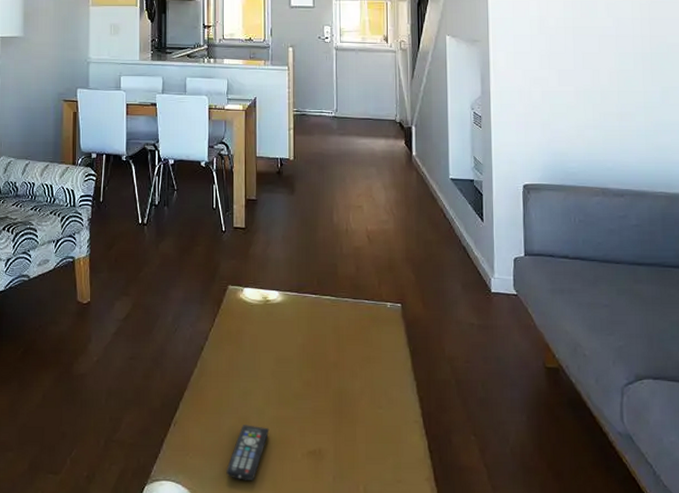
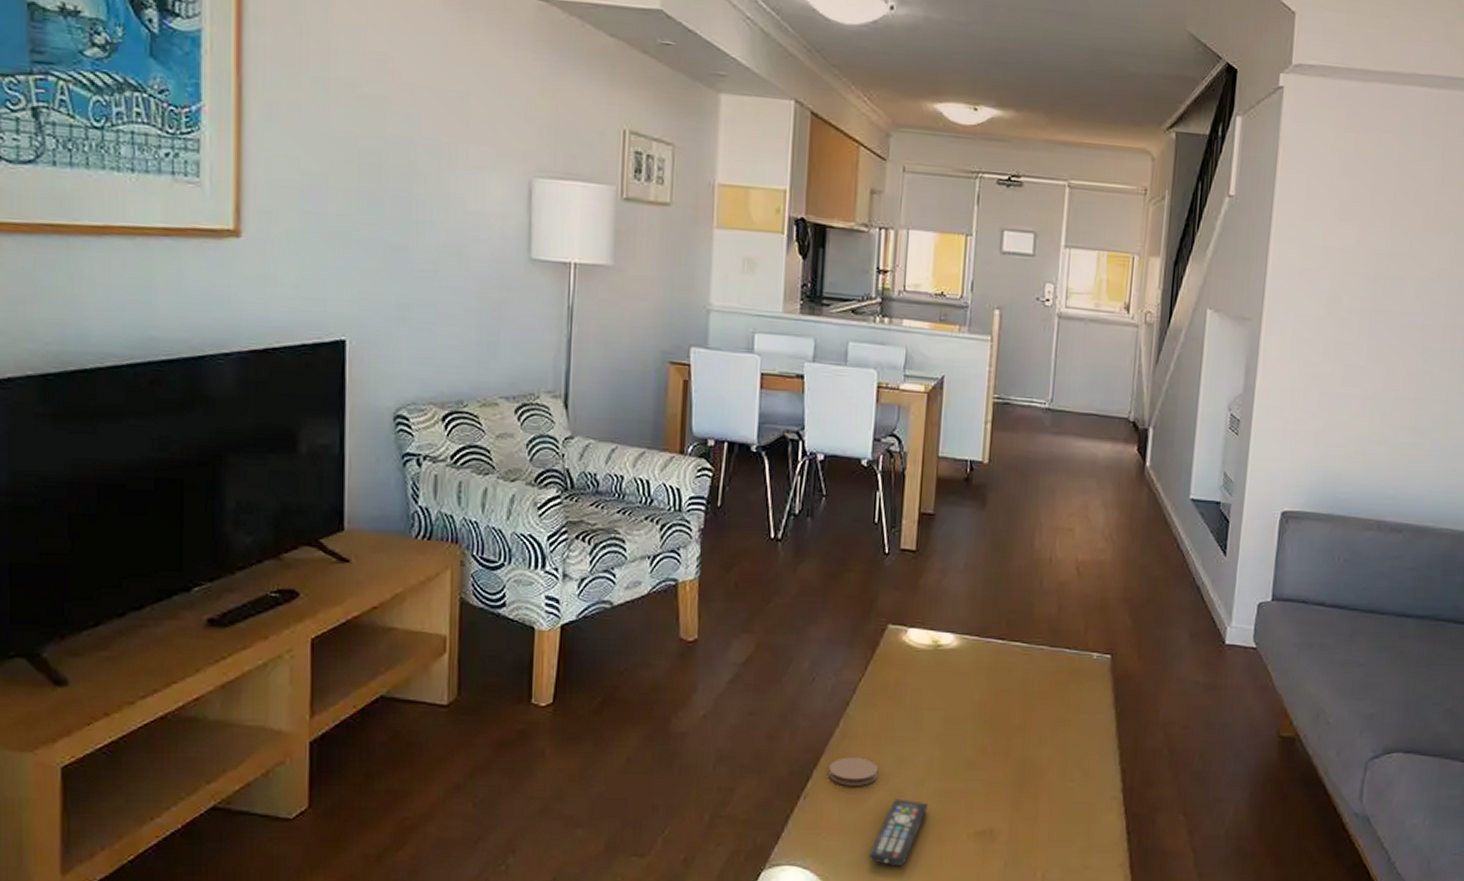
coaster: none [192,392,228,415] -> present [829,757,878,786]

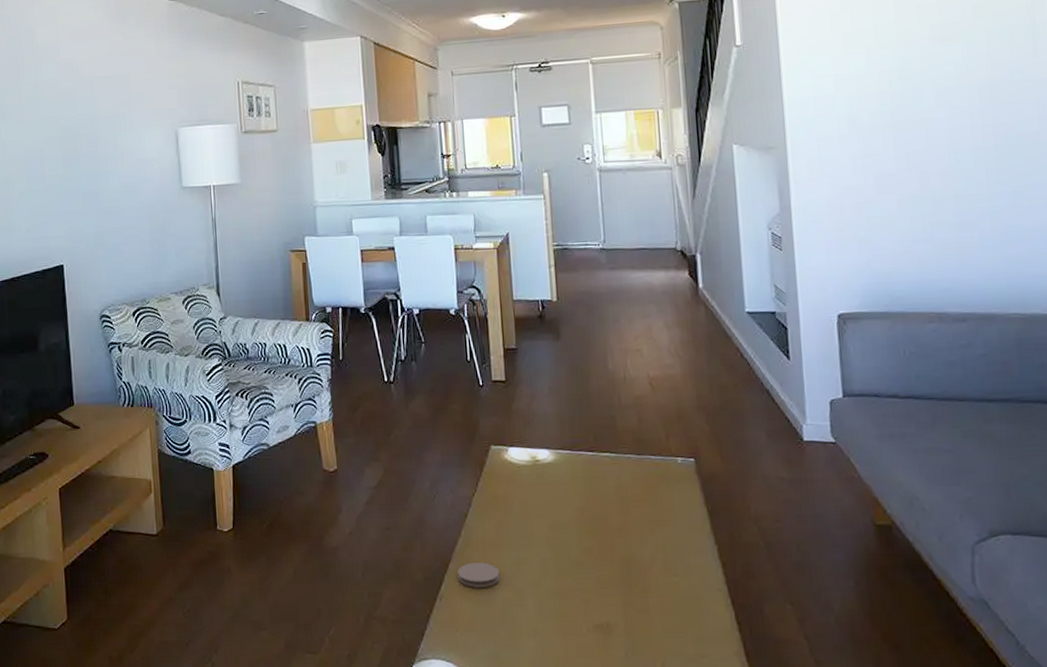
remote control: present [869,799,929,865] -> none [502,597,548,658]

